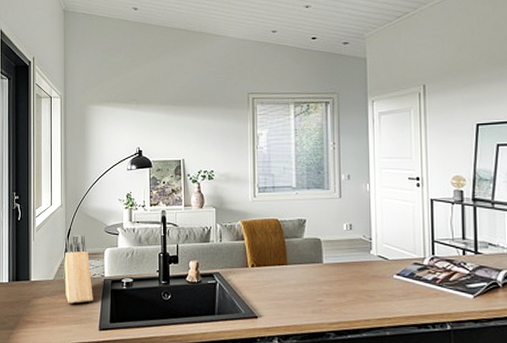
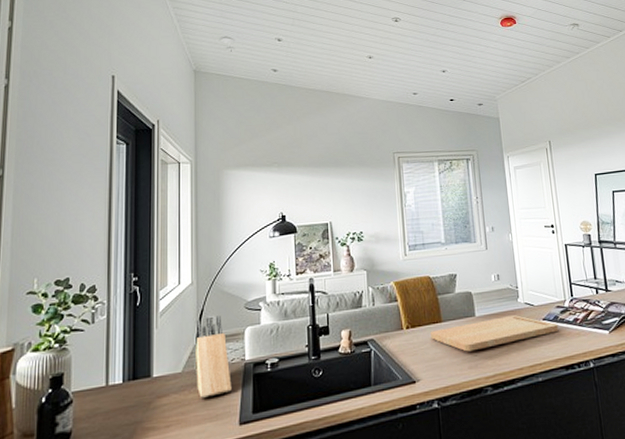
cutting board: none [275,267,414,297] -> present [431,315,559,352]

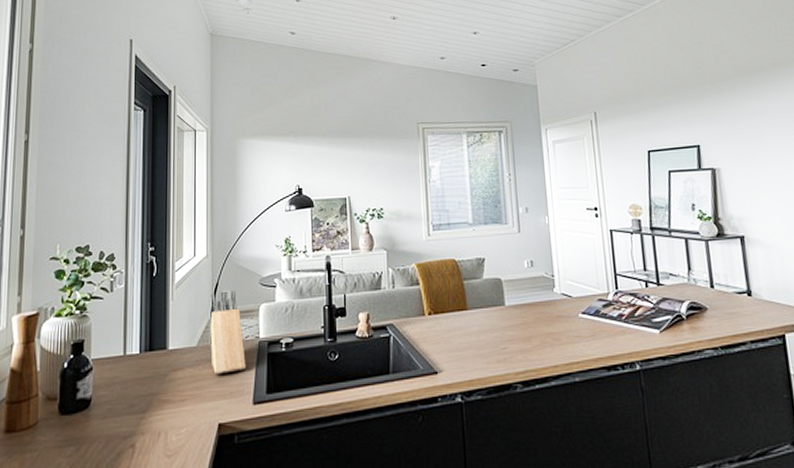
cutting board: present [431,315,559,352] -> none [455,307,600,344]

